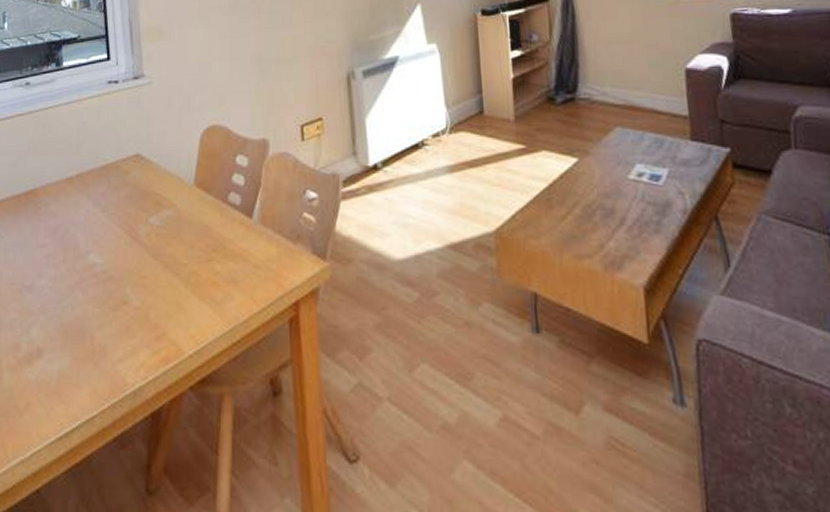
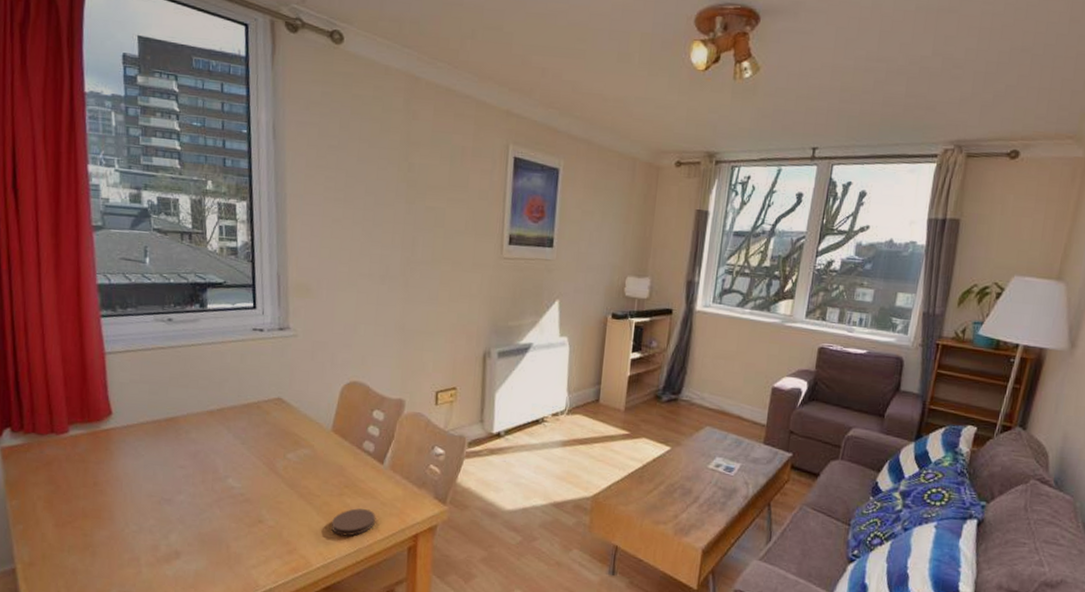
coaster: none [202,276,249,312] -> present [332,508,375,536]

